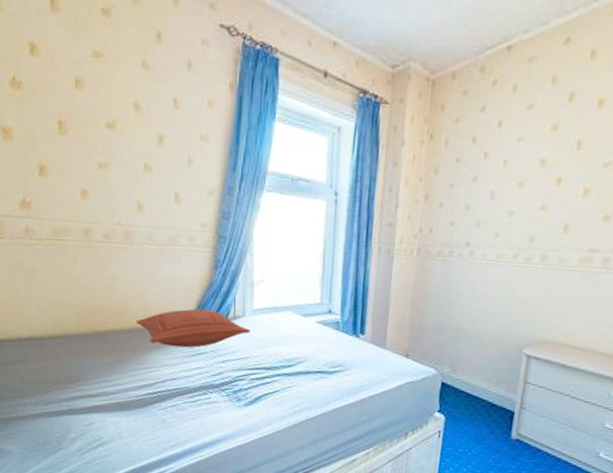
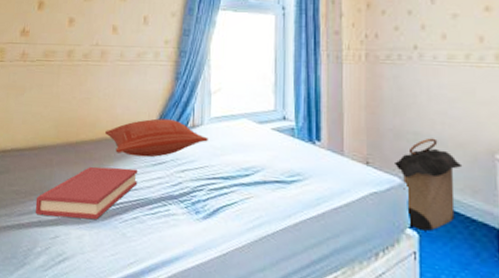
hardback book: none [64,356,176,408] -> present [35,166,138,220]
laundry hamper: none [432,333,493,414] -> present [395,138,463,231]

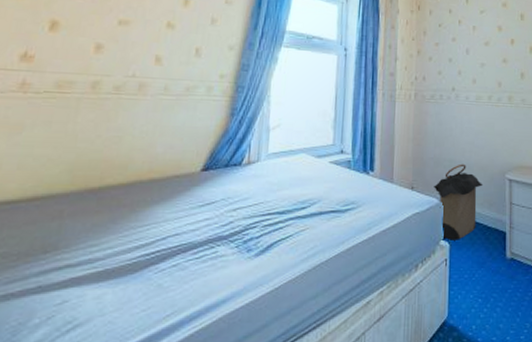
hardback book: present [35,166,138,220] -> none [32,212,180,280]
pillow: present [105,118,208,158] -> none [140,156,265,199]

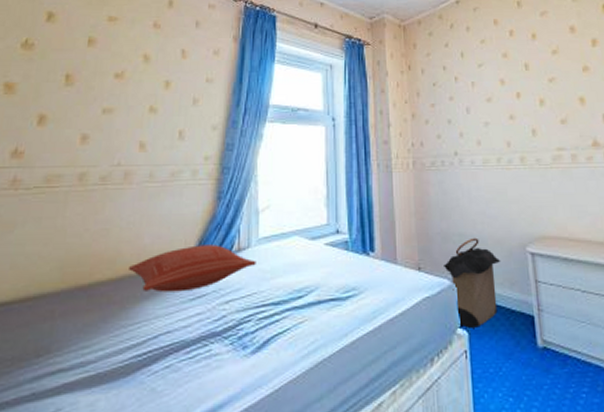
pillow: none [140,156,265,199] -> present [129,244,256,292]

